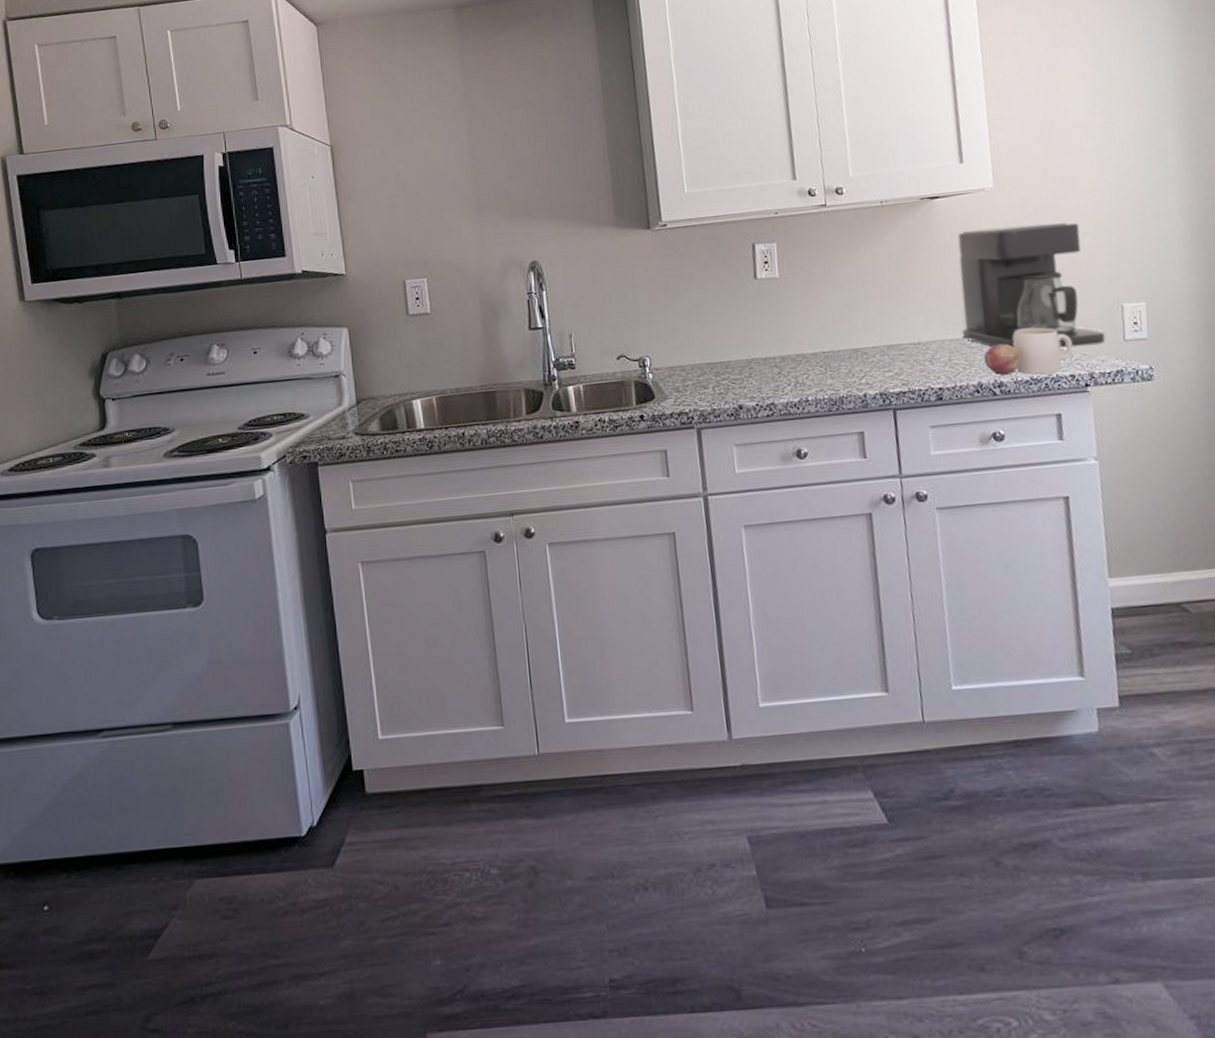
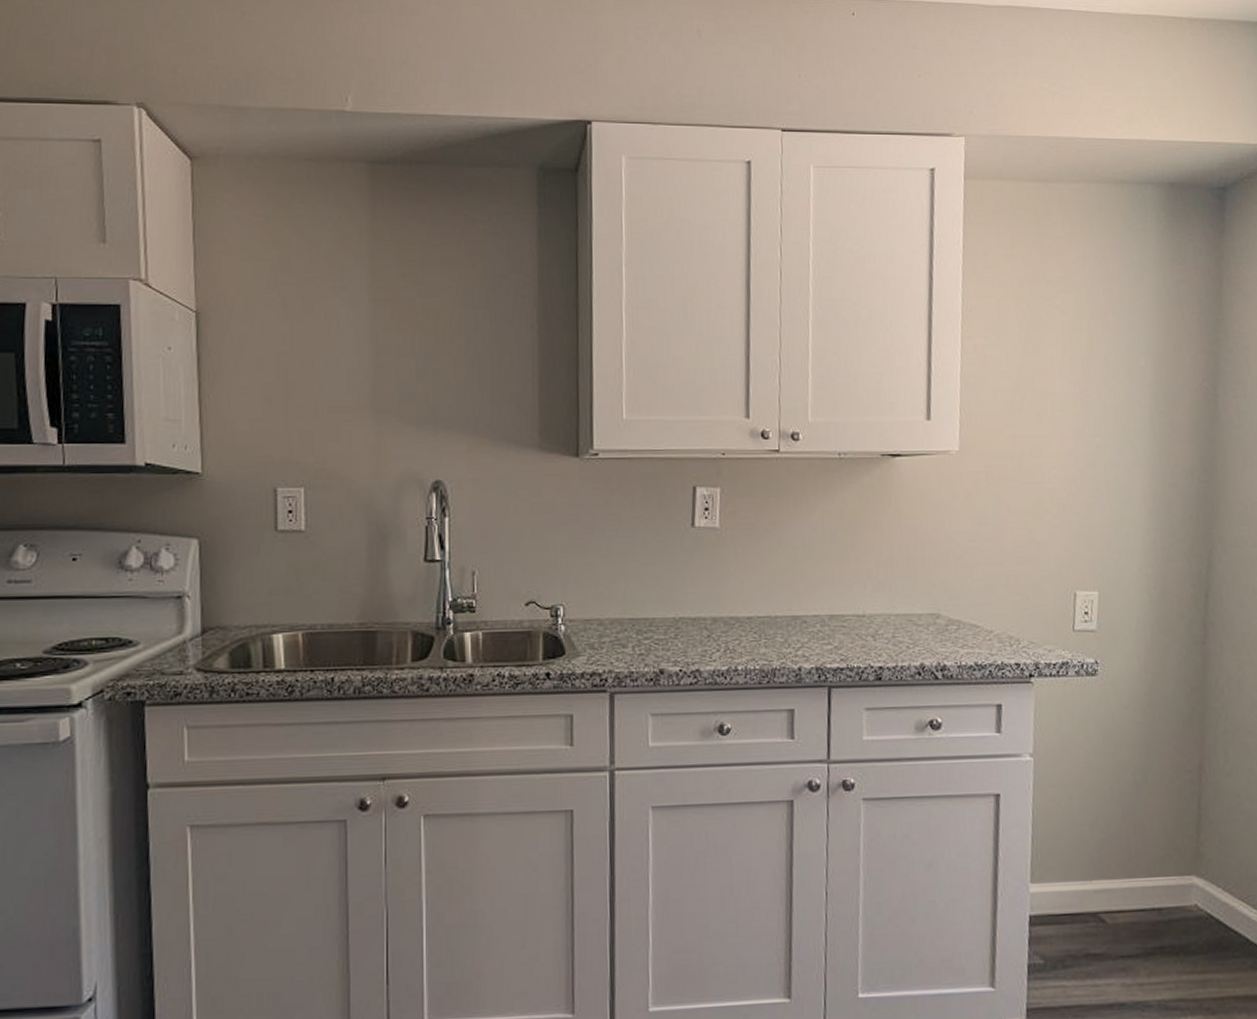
coffee maker: present [957,222,1106,349] -> none [909,496,1055,634]
fruit: present [983,343,1020,376] -> none [929,624,967,659]
mug: present [1012,327,1073,376] -> none [960,609,1021,661]

